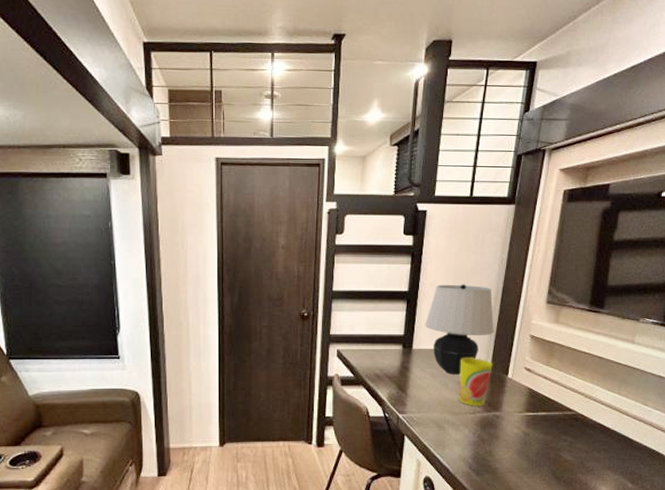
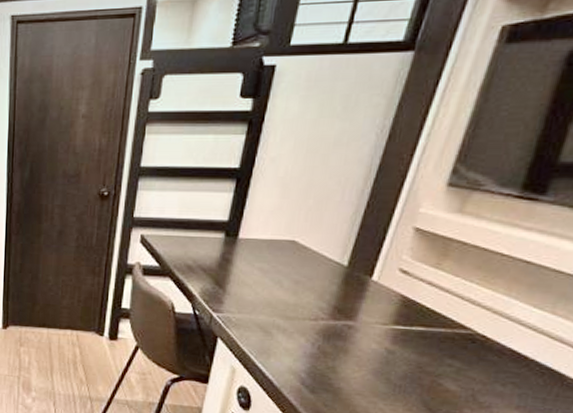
table lamp: present [425,284,495,375] -> none [258,159,362,272]
cup: present [459,358,493,407] -> none [296,252,351,314]

